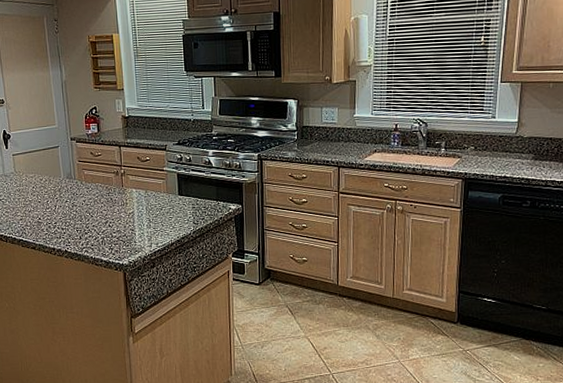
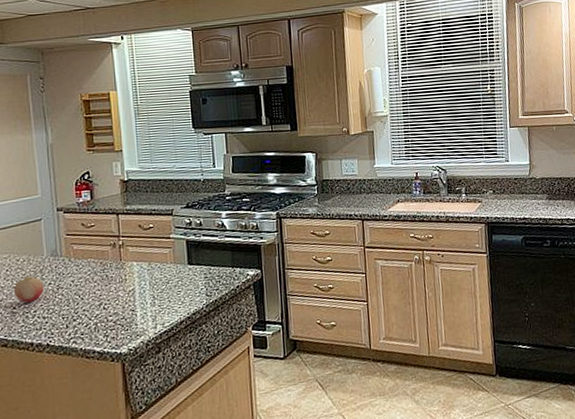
fruit: none [38,194,62,215] -> present [13,276,45,303]

